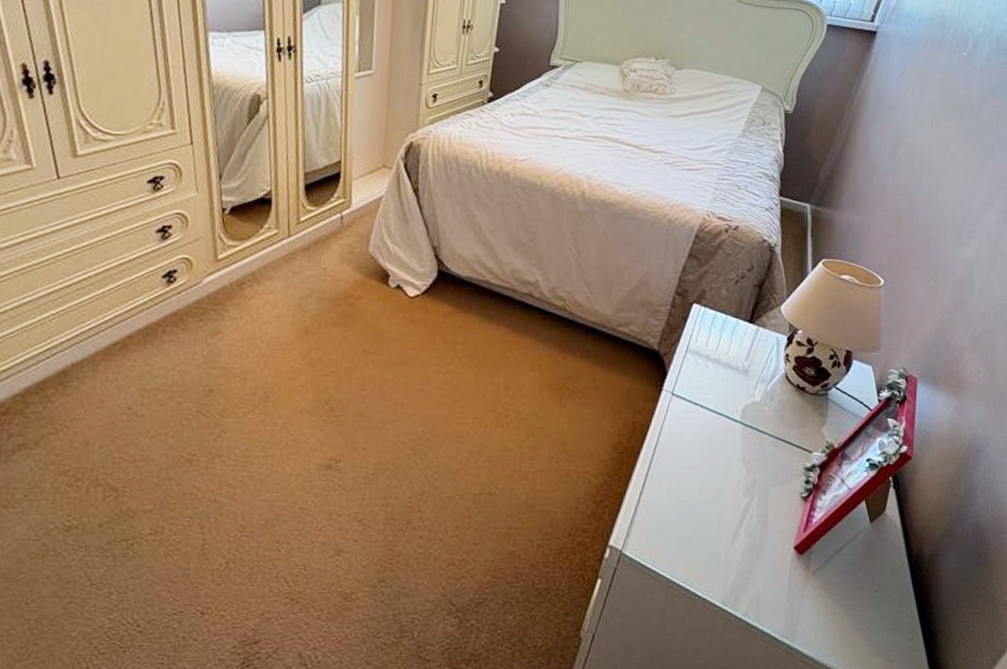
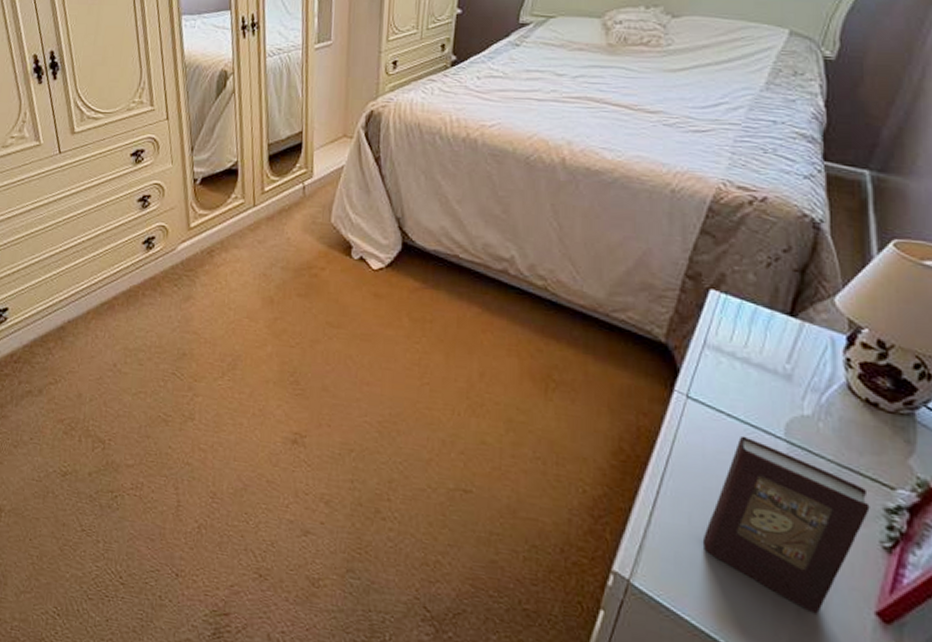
book: none [677,422,795,555] -> present [702,435,870,614]

